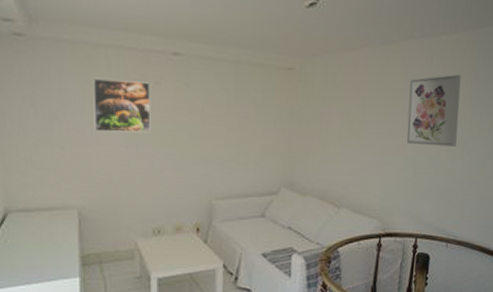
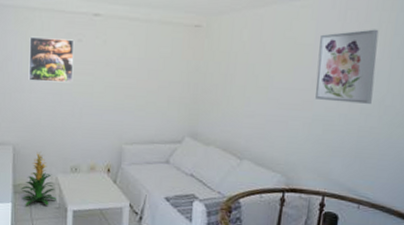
indoor plant: none [91,215,137,278] -> present [21,152,56,205]

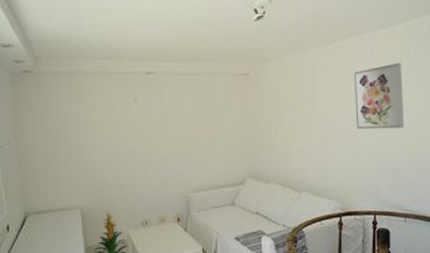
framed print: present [28,36,75,83] -> none [85,98,134,143]

